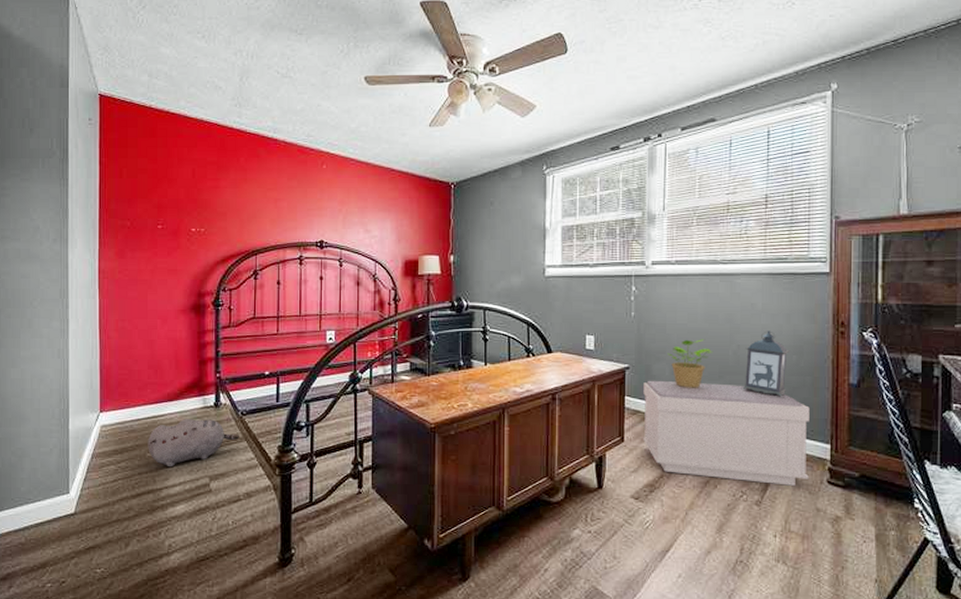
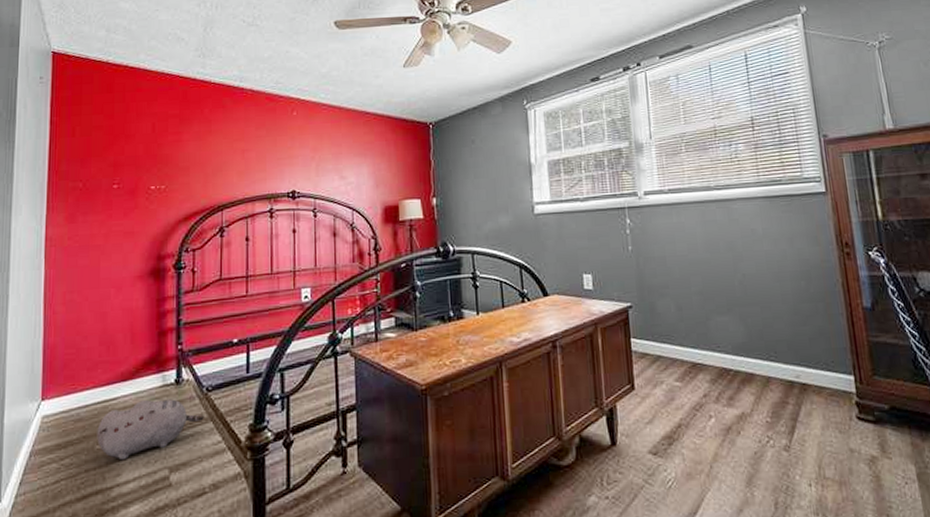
bench: present [643,380,810,486] -> none [649,317,837,426]
potted plant: present [667,339,713,388] -> none [671,270,719,325]
lantern: present [742,330,790,397] -> none [751,256,801,327]

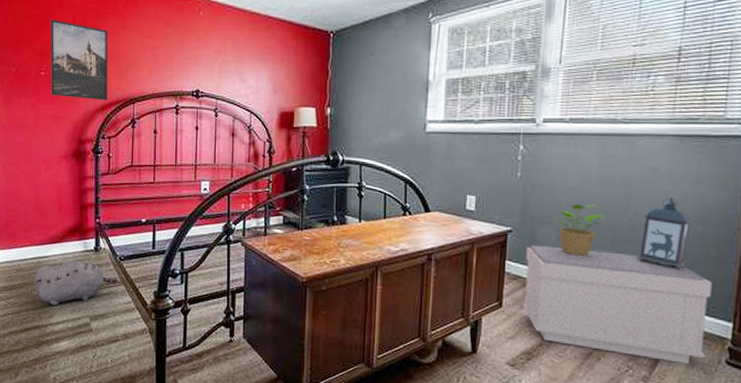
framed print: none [125,128,193,211] -> present [51,19,108,101]
bench: none [649,317,837,426] -> present [523,245,712,364]
potted plant: none [671,270,719,325] -> present [555,204,606,256]
lantern: none [751,256,801,327] -> present [636,197,695,270]

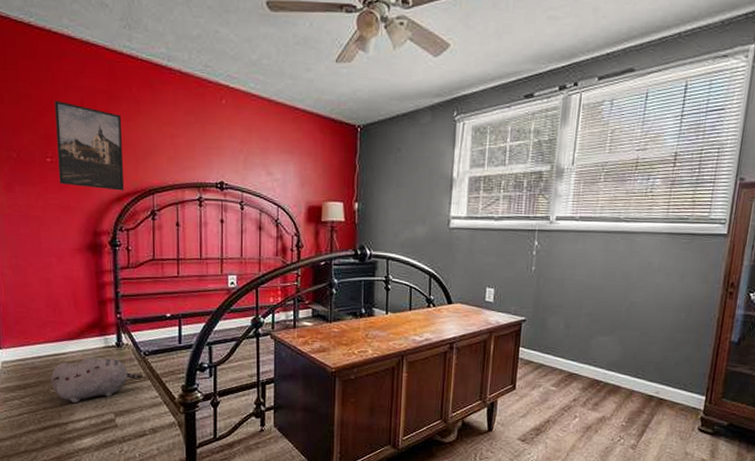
bench: present [523,245,712,364] -> none [533,333,691,432]
potted plant: present [555,204,606,256] -> none [563,295,608,342]
lantern: present [636,197,695,270] -> none [631,289,680,352]

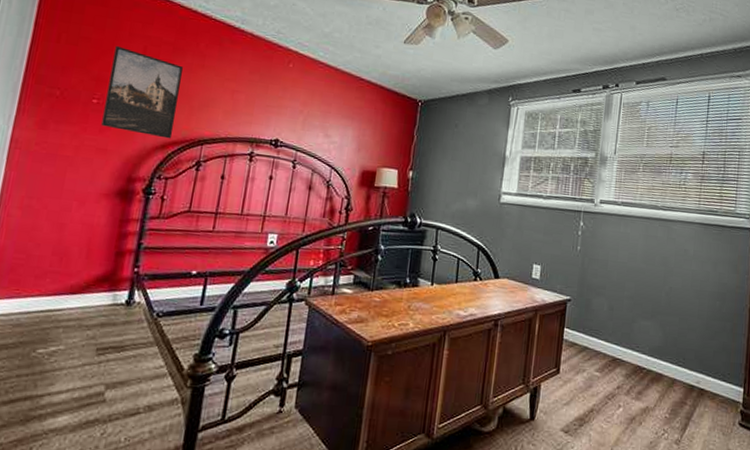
plush toy: present [50,358,143,403] -> none [34,316,150,371]

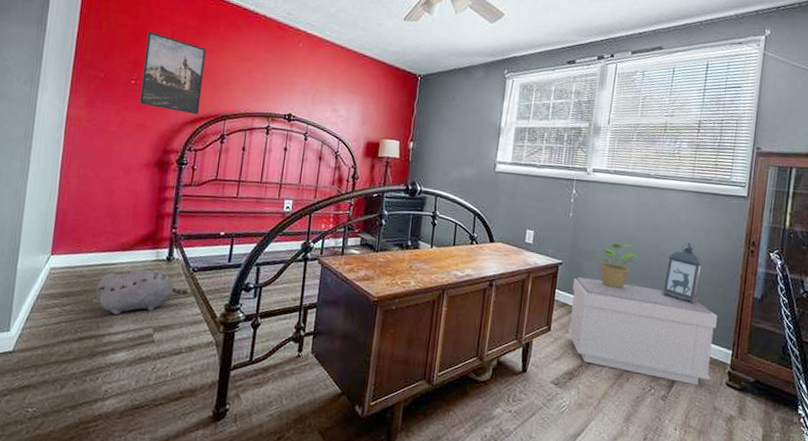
plush toy: none [34,316,150,371] -> present [95,269,188,315]
bench: none [577,314,728,426] -> present [568,276,718,385]
potted plant: none [607,278,648,326] -> present [598,243,639,289]
lantern: none [671,276,715,340] -> present [661,242,706,304]

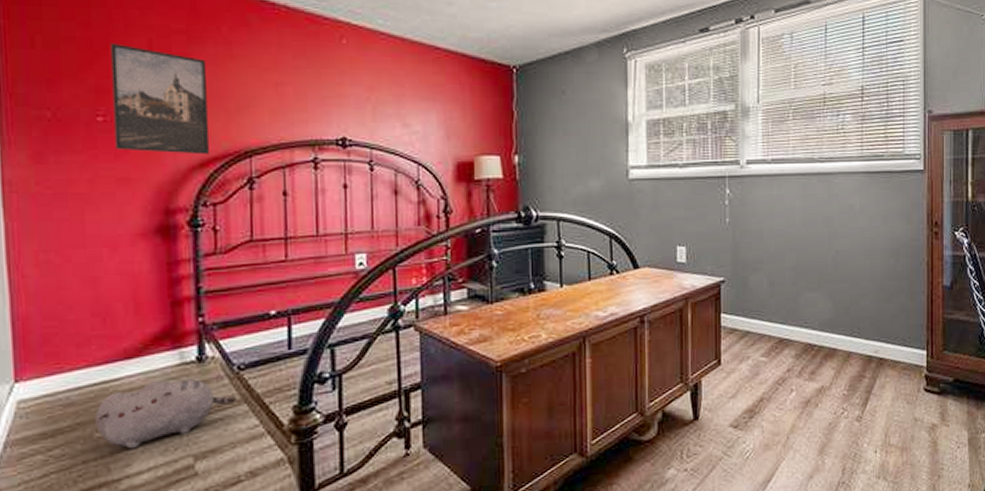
bench: present [568,276,718,385] -> none [740,293,907,398]
potted plant: present [598,243,639,289] -> none [765,245,812,301]
lantern: present [661,242,706,304] -> none [841,233,888,304]

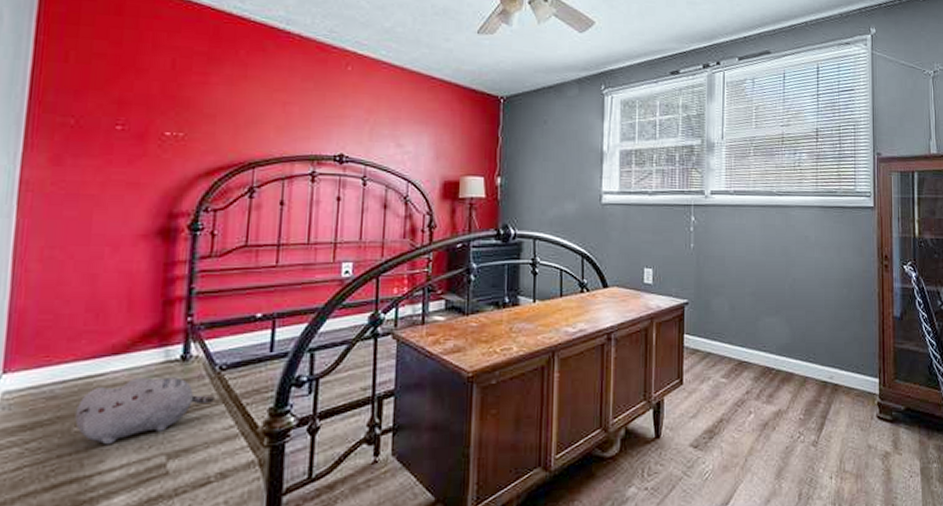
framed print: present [111,42,211,155] -> none [130,60,223,164]

